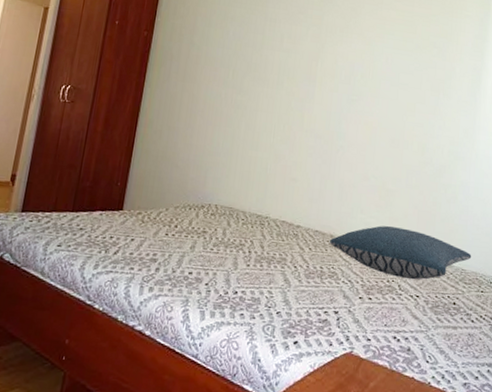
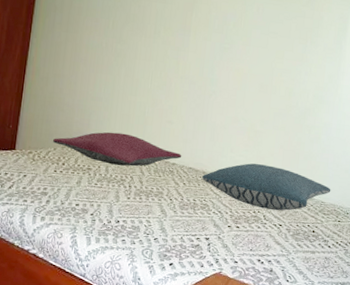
pillow: none [164,190,308,229] -> present [52,132,182,167]

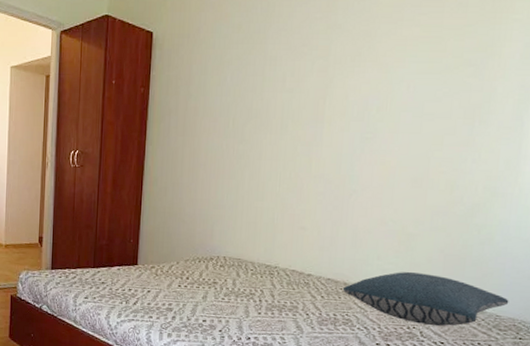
pillow: present [52,132,182,167] -> none [174,242,319,279]

